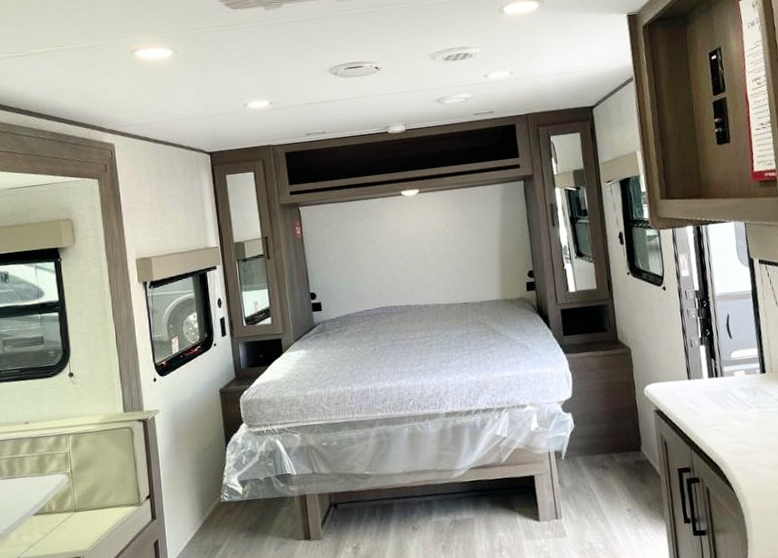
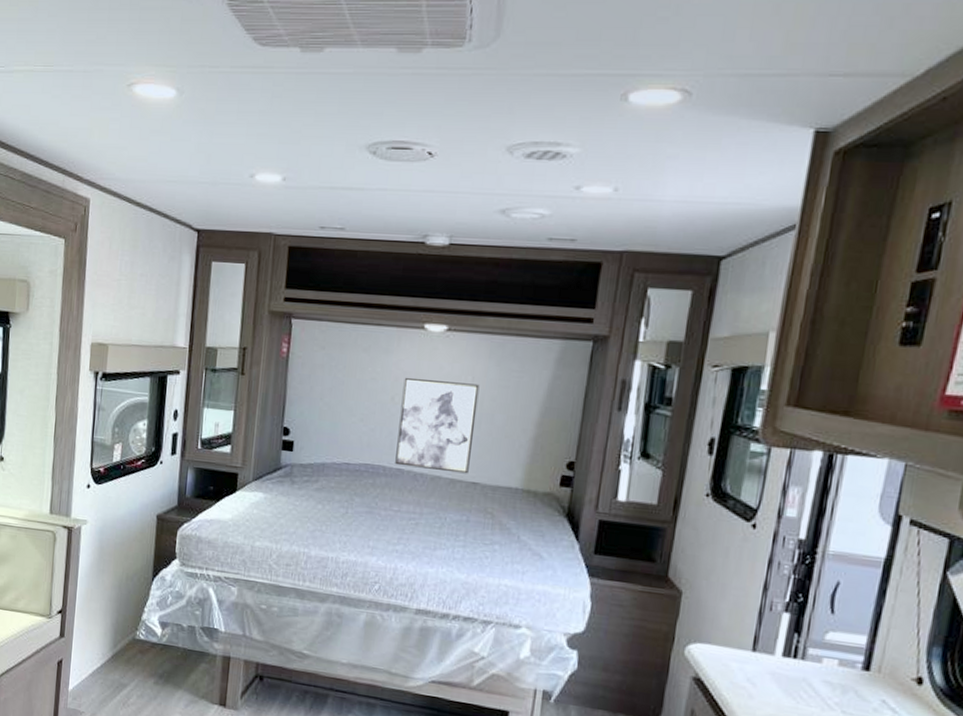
wall art: none [395,228,460,303] -> present [395,377,480,474]

